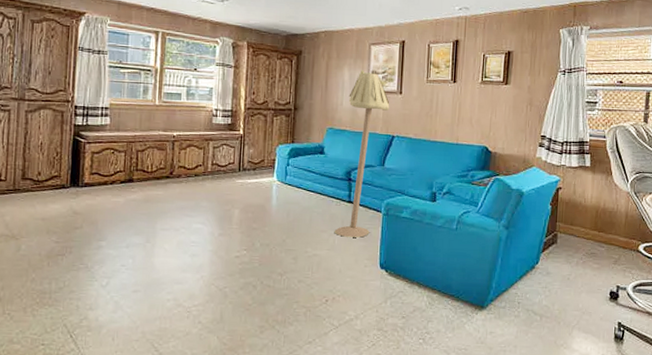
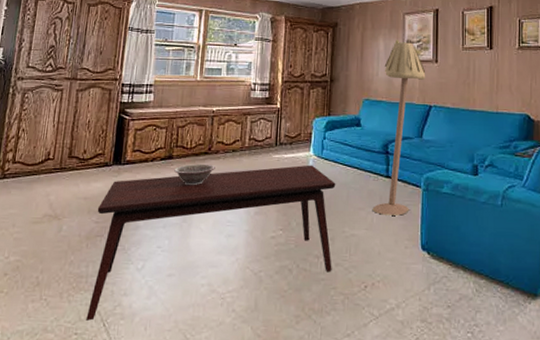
coffee table: none [52,190,299,333] -> present [86,165,336,321]
decorative bowl: none [135,187,178,208] -> present [174,163,215,186]

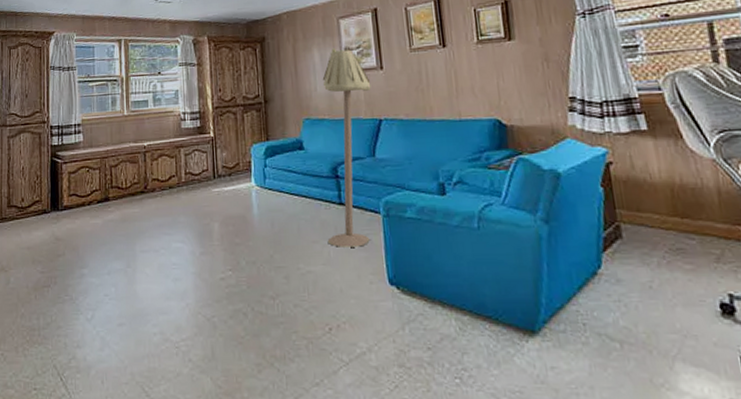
coffee table: present [86,165,336,321] -> none [41,196,291,375]
decorative bowl: present [174,163,215,186] -> none [112,203,154,228]

